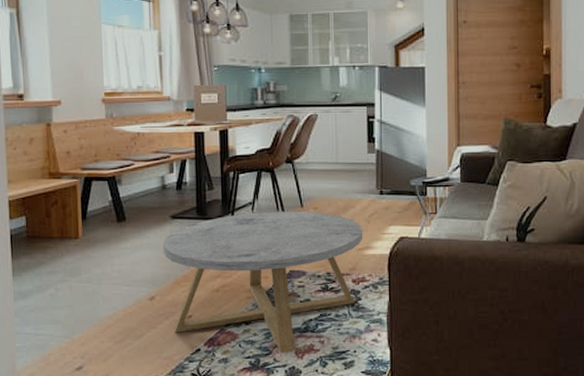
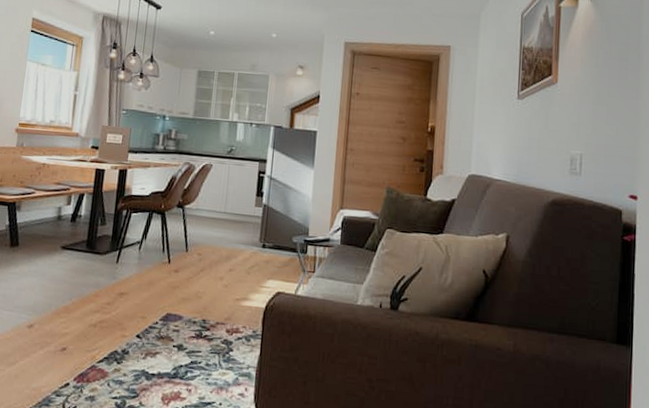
coffee table: present [162,211,363,353] -> none [46,252,243,398]

